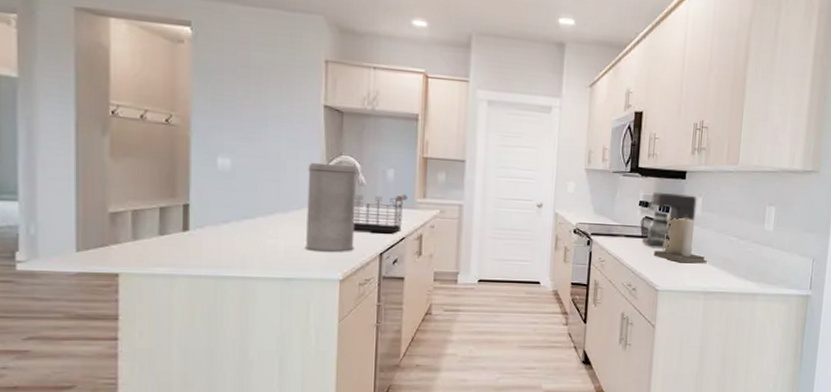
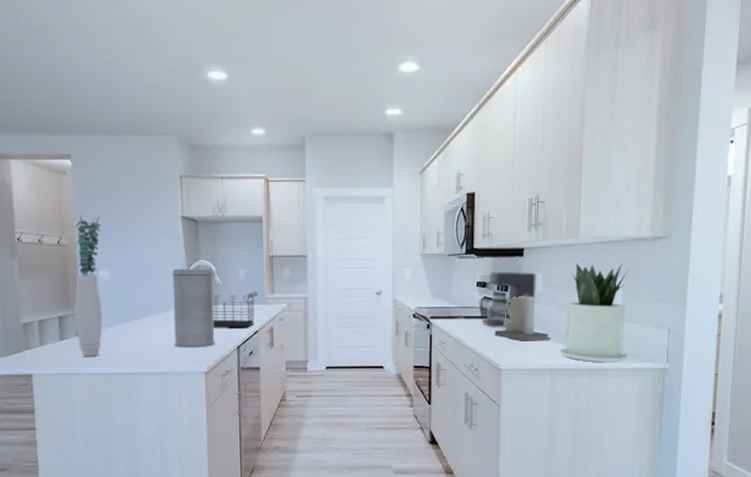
vase: none [181,91,224,256] -> present [74,215,103,356]
planter: none [714,189,781,288] -> present [559,263,629,363]

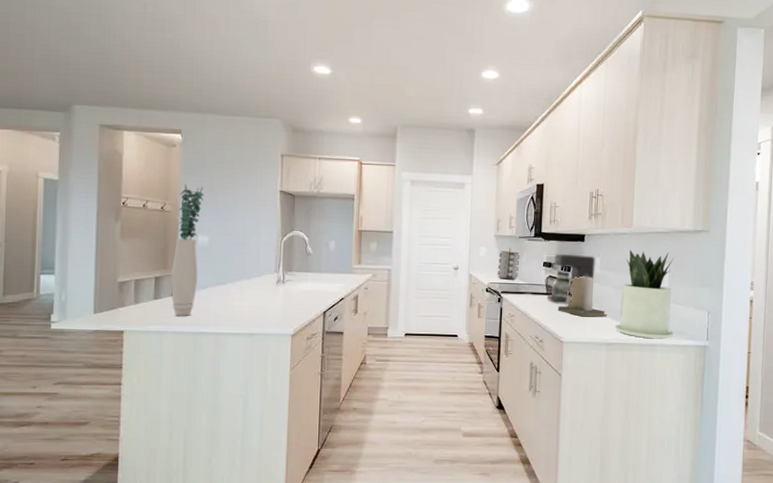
canister: present [172,268,215,348] -> none [264,237,306,312]
dish rack: present [212,292,258,328] -> none [302,262,346,295]
spice rack: none [425,266,450,303] -> present [497,247,520,280]

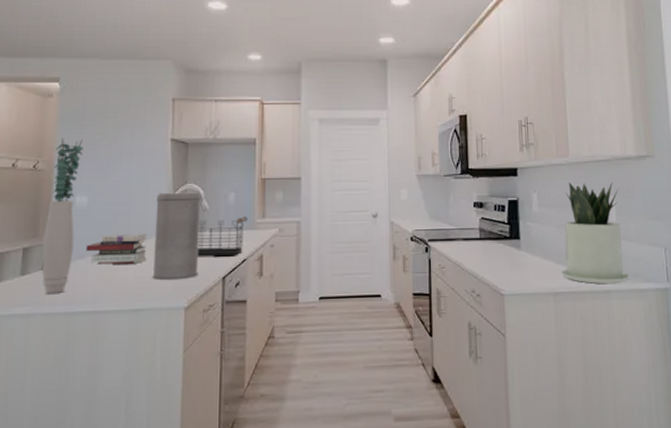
books: none [208,269,260,297] -> present [86,233,147,265]
canister: none [264,237,306,312] -> present [152,192,202,281]
dish rack: none [302,262,346,295] -> present [197,216,248,257]
spice rack: present [497,247,520,280] -> none [422,187,447,225]
coffee maker: present [544,254,595,304] -> none [477,192,533,250]
paper towel roll: present [558,276,607,317] -> none [494,216,551,264]

